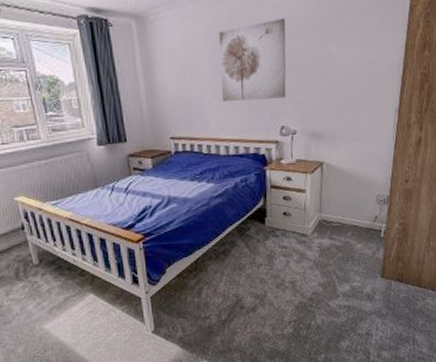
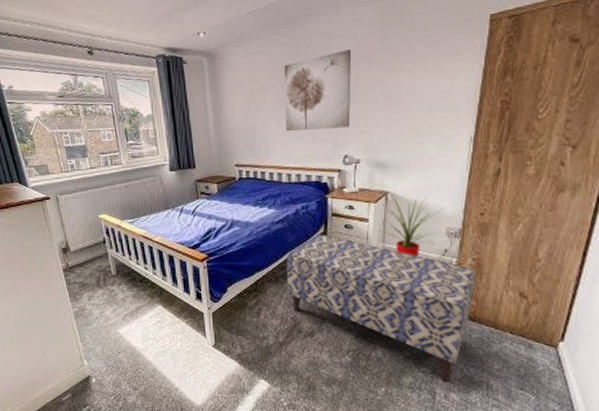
bench: none [227,207,402,341] -> present [287,234,475,382]
house plant: none [316,165,375,225] -> present [379,195,445,257]

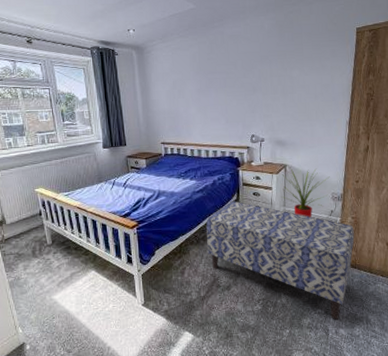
wall art: present [284,49,352,131] -> none [202,49,256,114]

